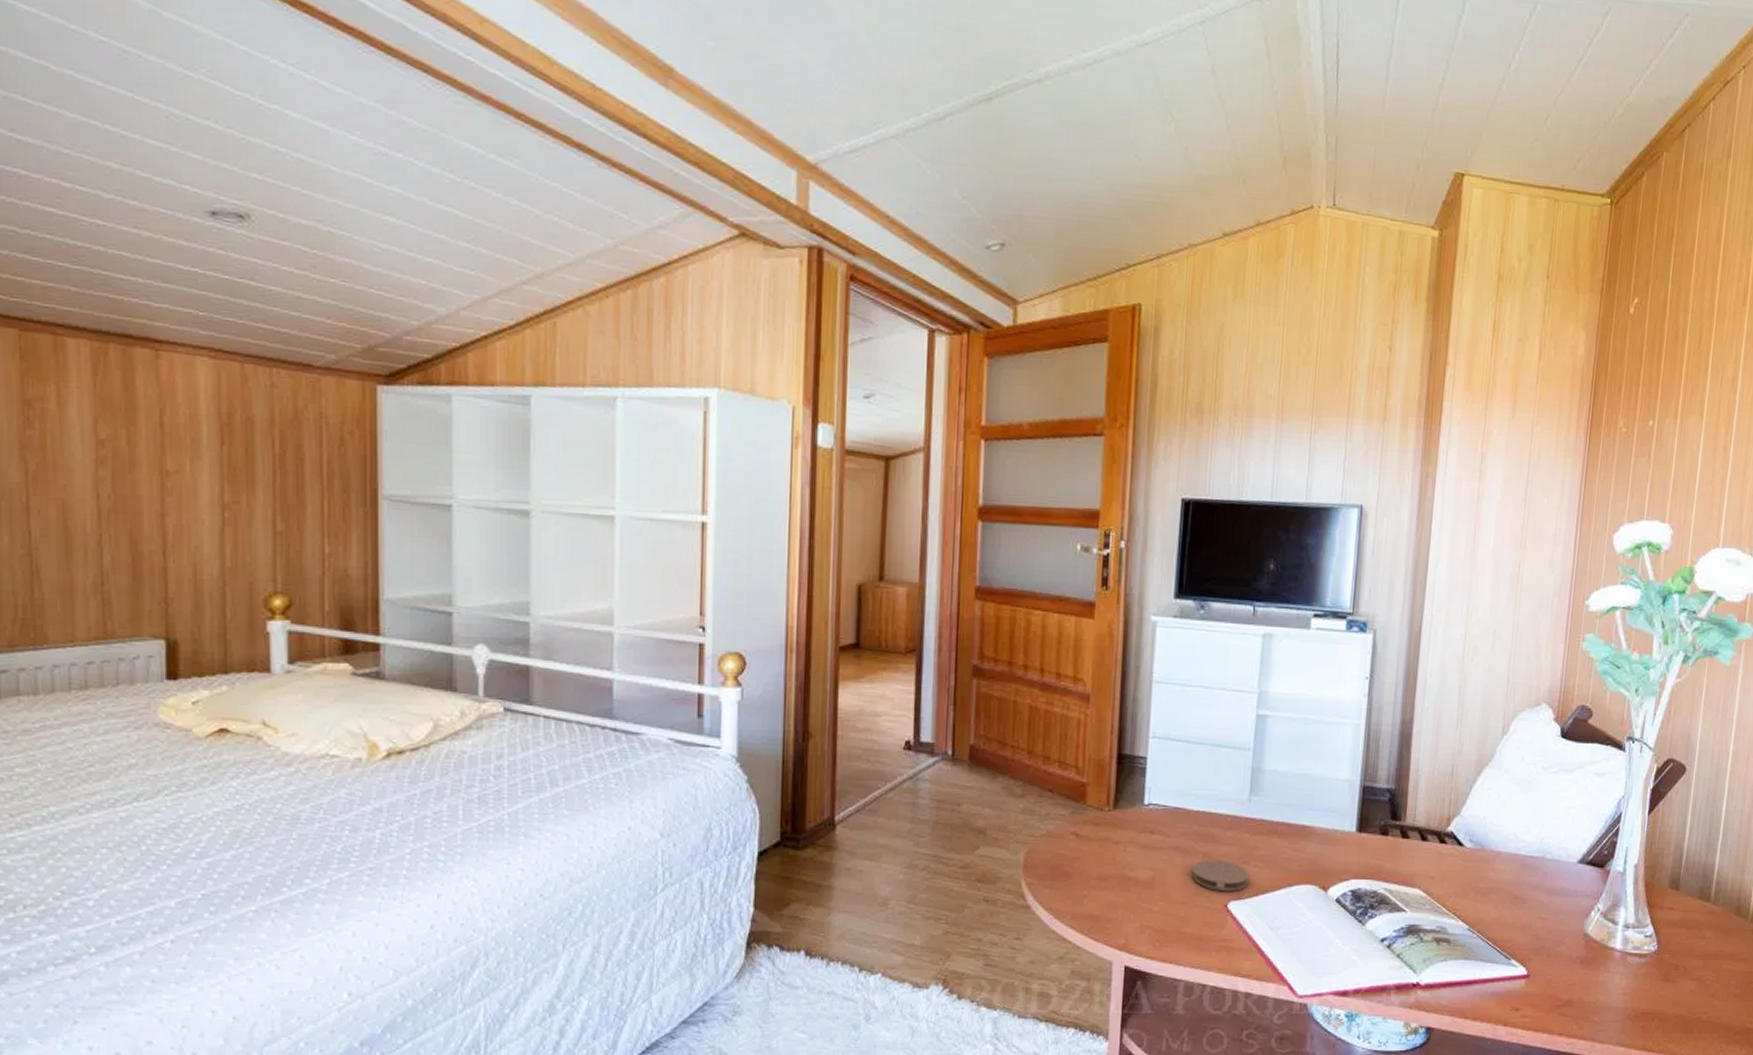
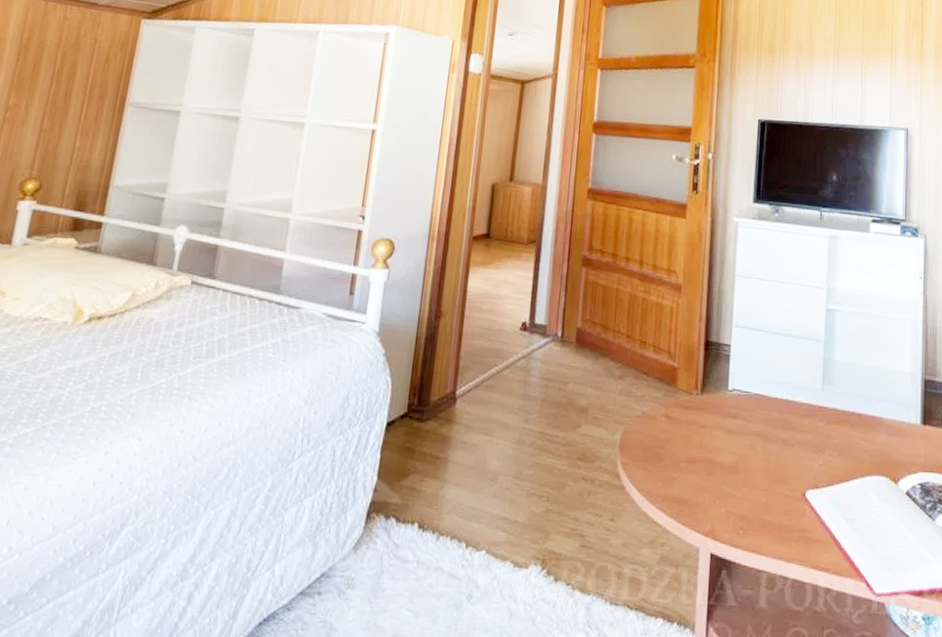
coaster: present [1191,859,1250,891] -> none [771,446,825,480]

